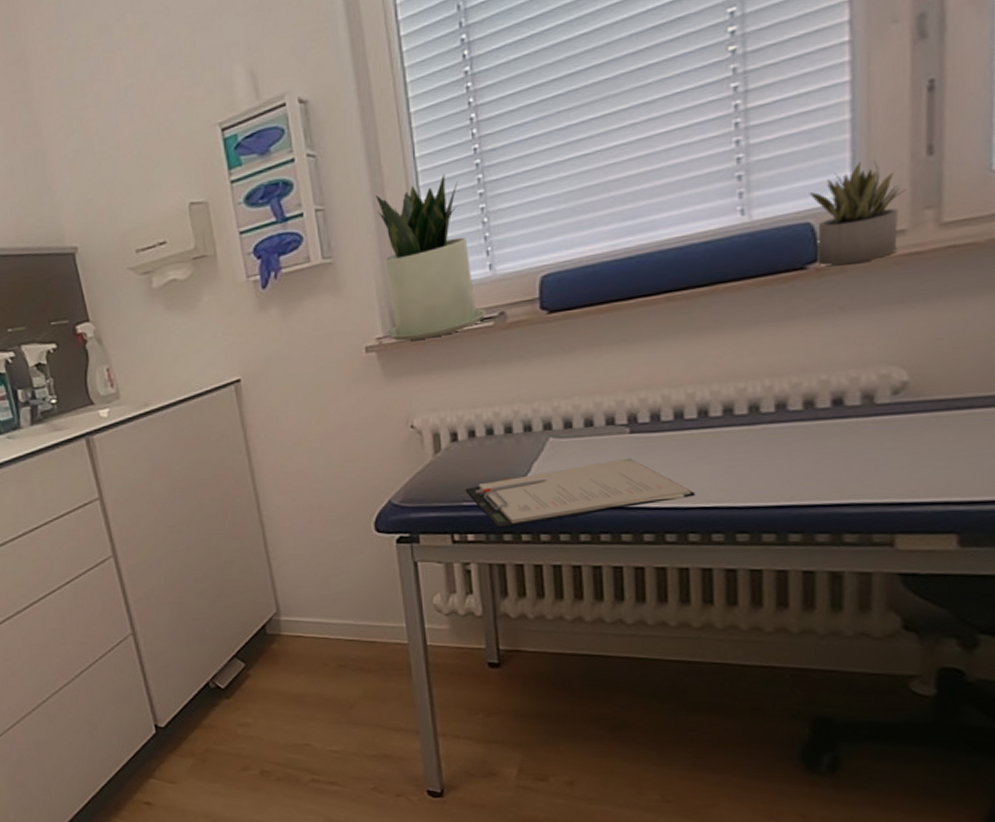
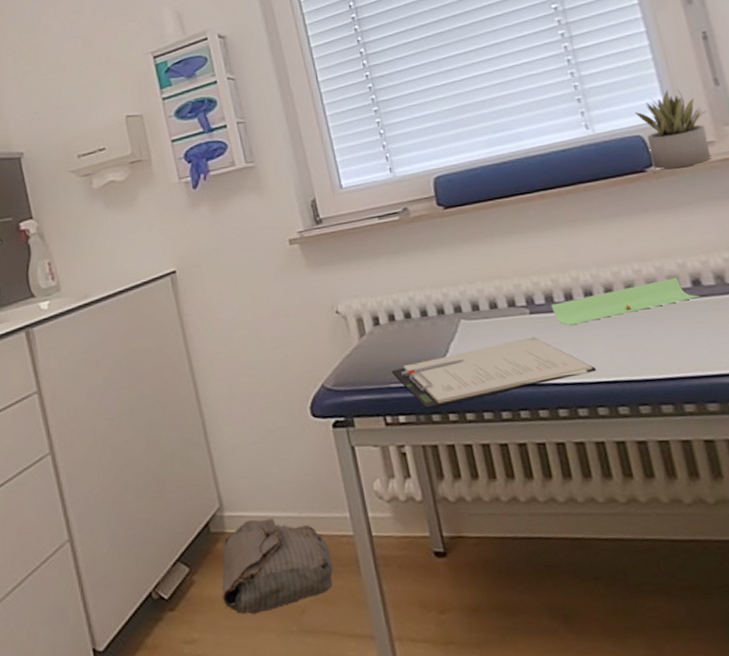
bag: none [275,624,384,706] -> present [222,518,333,615]
planter: present [376,174,486,341] -> none [288,95,392,234]
paper towel: none [656,396,838,446] -> present [550,277,700,325]

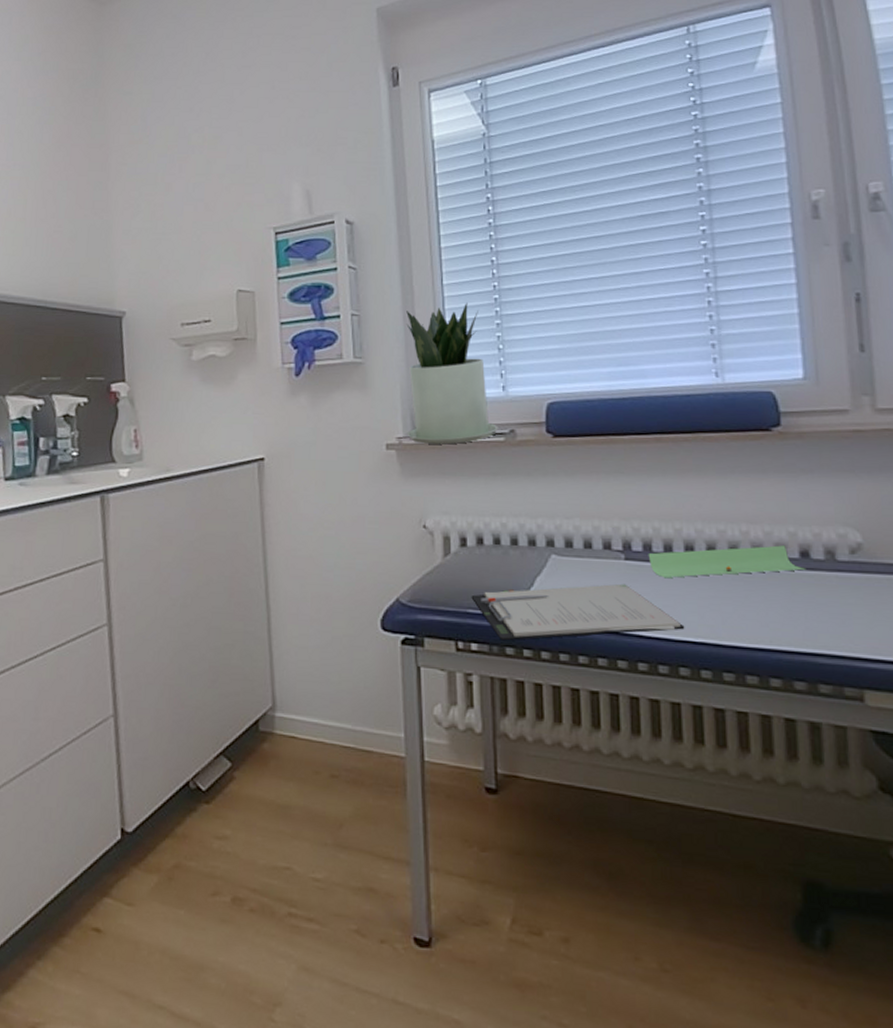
bag: present [222,518,333,615] -> none [261,724,379,821]
planter: none [288,95,392,234] -> present [406,302,498,445]
succulent plant: present [634,88,711,169] -> none [770,348,846,433]

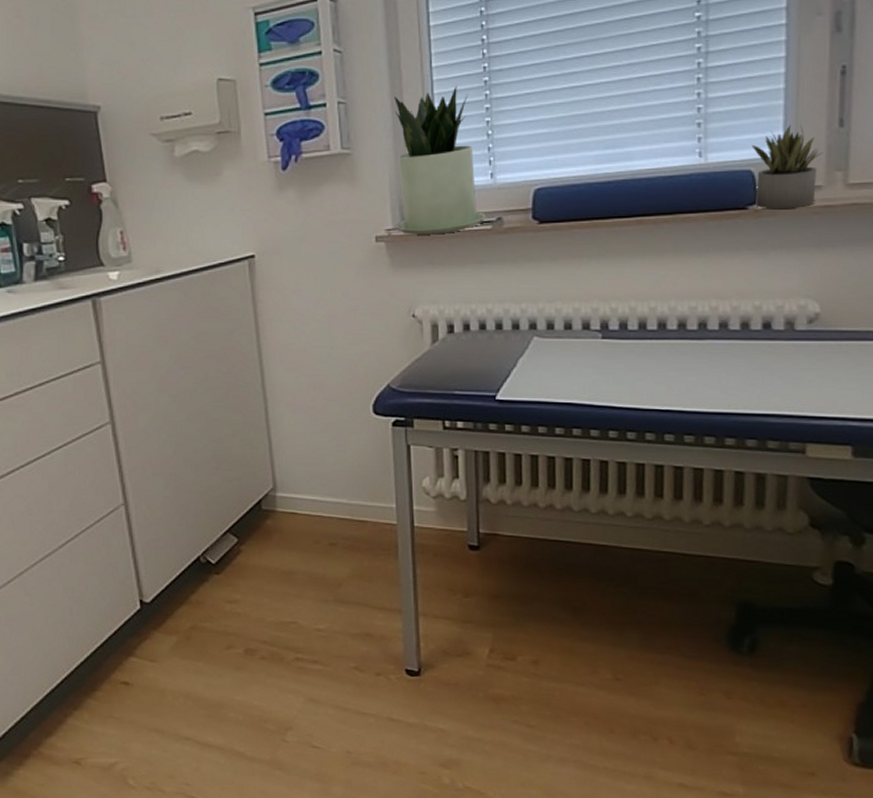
clipboard: present [471,583,685,641] -> none [458,361,653,418]
paper towel: present [648,545,806,578] -> none [623,319,767,353]
succulent plant: none [770,348,846,433] -> present [751,125,823,210]

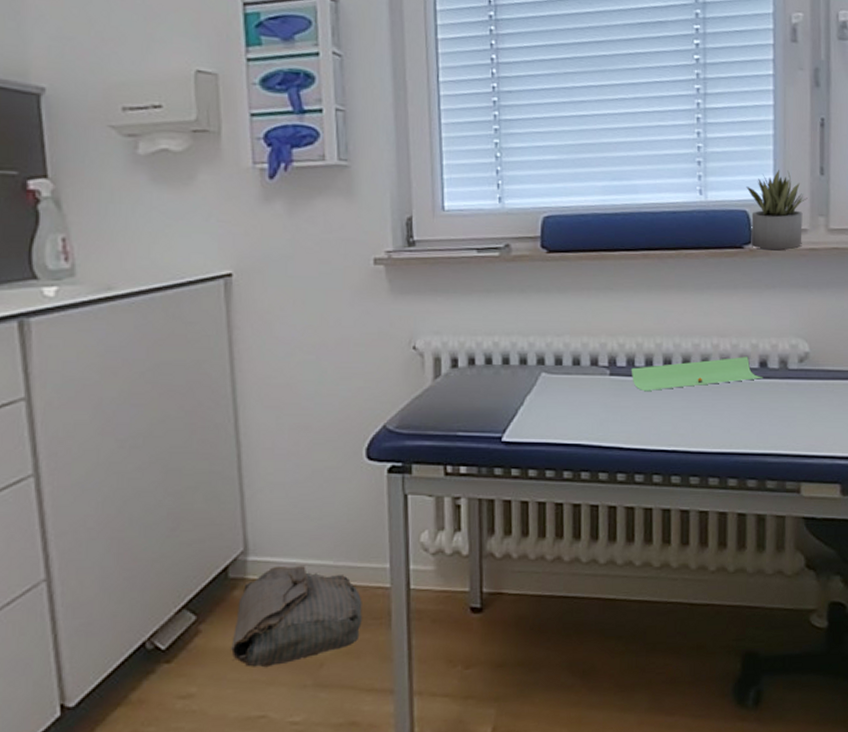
bag: none [266,501,373,584] -> present [231,565,362,668]
planter: present [394,86,486,235] -> none [397,103,493,260]
paper towel: none [623,319,767,353] -> present [631,357,764,391]

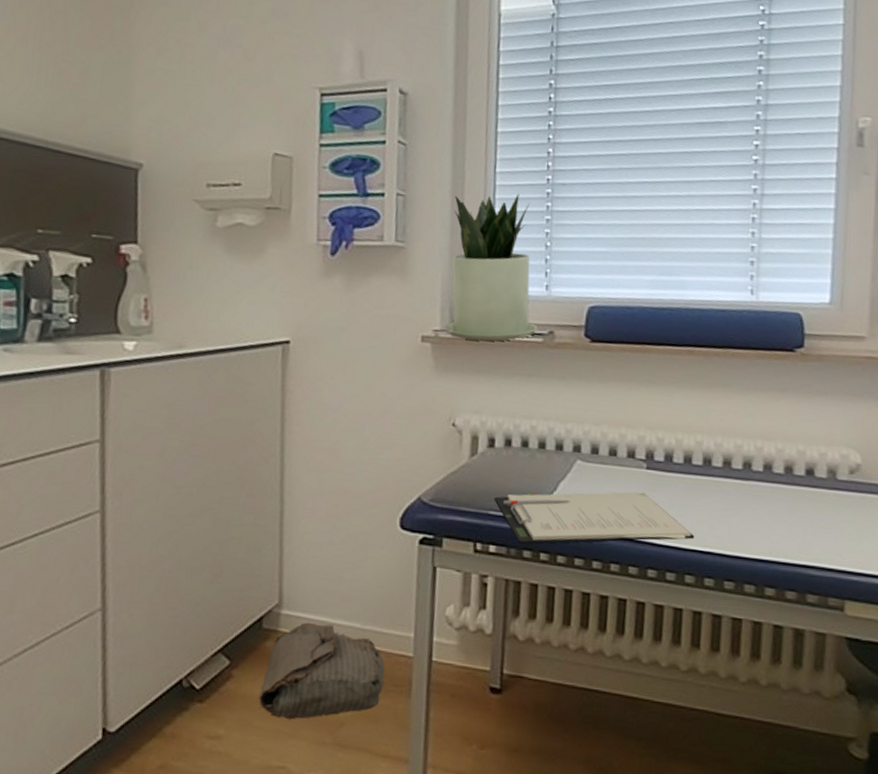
planter: none [397,103,493,260] -> present [444,193,538,342]
clipboard: none [461,399,660,462] -> present [494,492,695,544]
paper towel: present [631,357,764,391] -> none [668,462,810,489]
succulent plant: present [746,169,808,250] -> none [801,274,867,357]

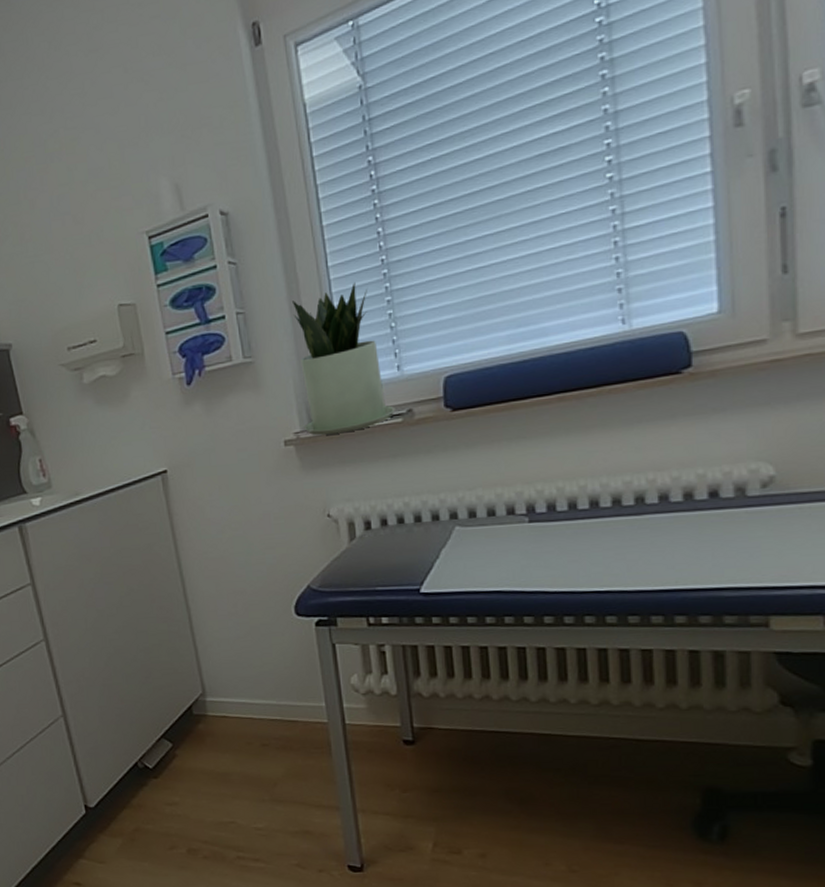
bag: present [259,622,385,720] -> none [201,705,306,785]
clipboard: present [494,492,695,544] -> none [379,545,590,612]

